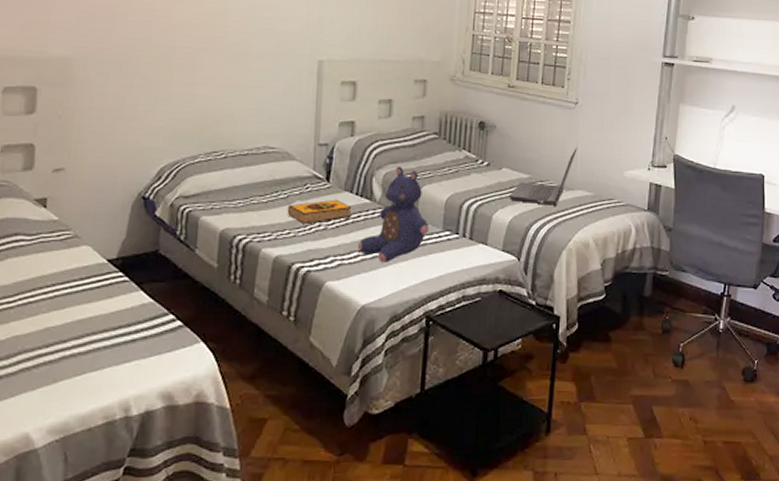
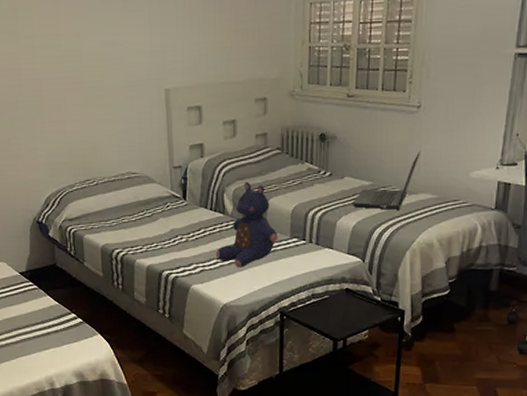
hardback book: present [287,199,352,224] -> none [153,215,208,237]

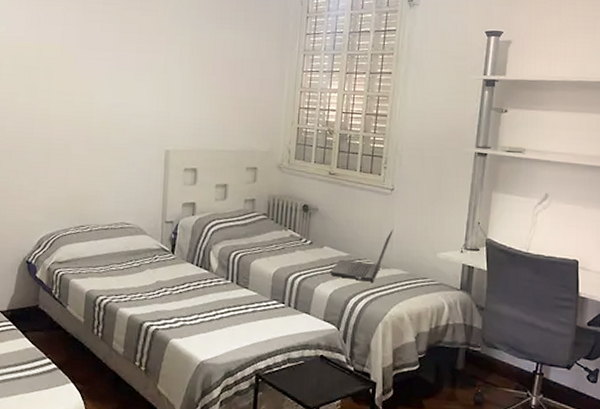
teddy bear: present [215,181,278,268] -> none [197,242,259,326]

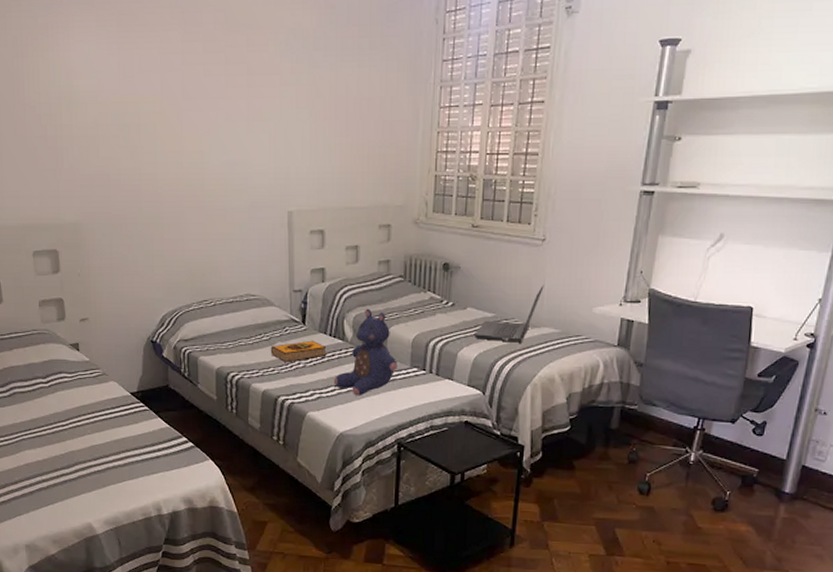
hardback book: none [139,269,193,289] -> present [270,340,327,362]
teddy bear: none [197,242,259,326] -> present [333,308,398,396]

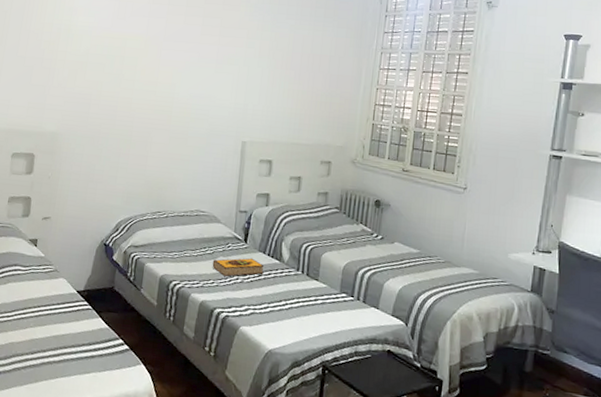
teddy bear: present [333,308,398,396] -> none [267,234,328,316]
laptop computer: present [473,285,544,343] -> none [399,228,465,280]

